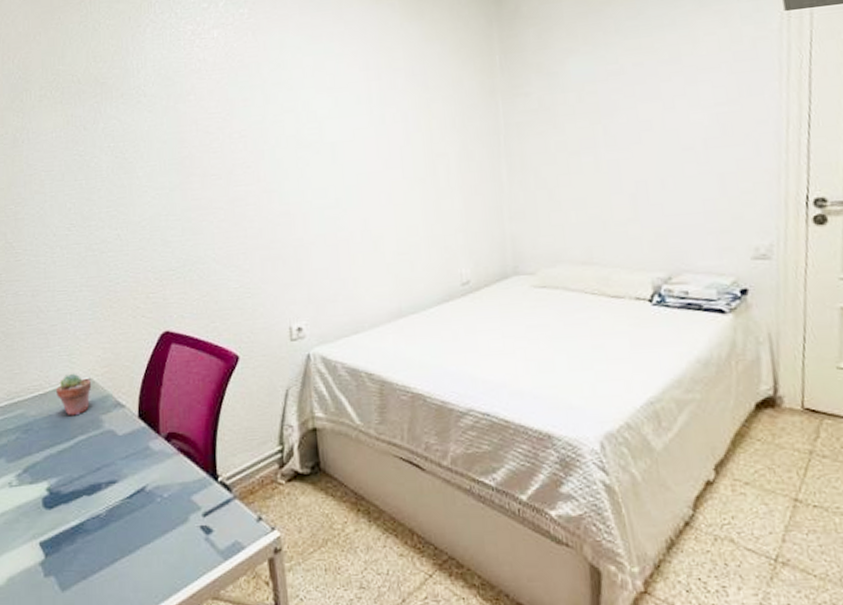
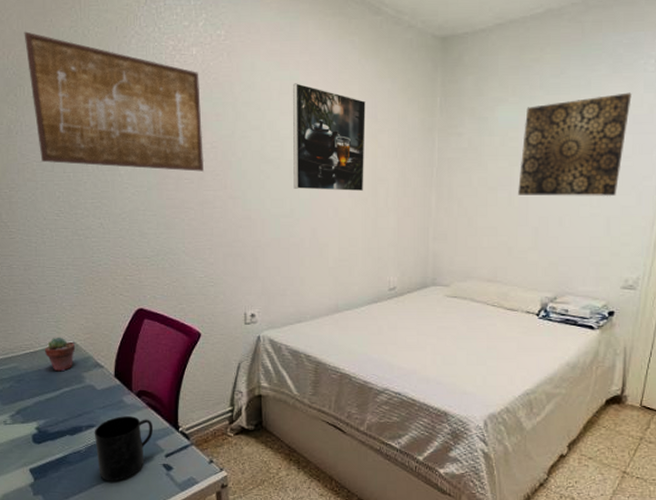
wall art: none [30,32,233,172] -> present [24,31,205,172]
mug: none [115,466,187,553] -> present [94,416,154,481]
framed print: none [327,56,420,175] -> present [292,83,366,192]
wall art: none [603,27,728,158] -> present [518,92,632,197]

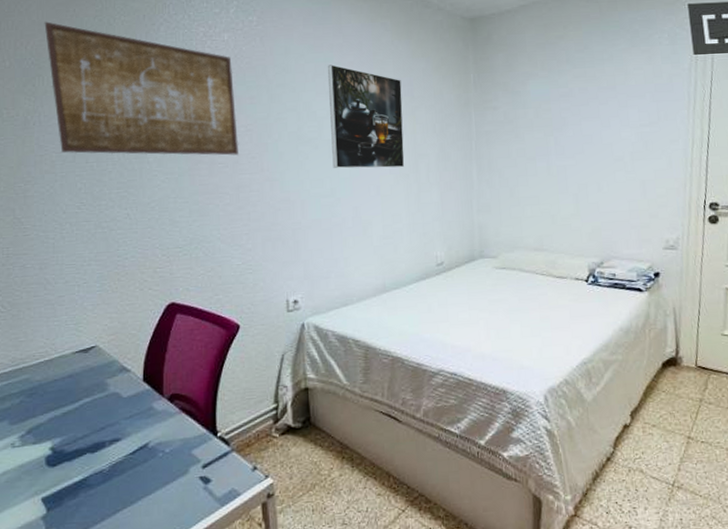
potted succulent: present [45,337,76,372] -> none [62,340,98,381]
mug: present [94,416,154,481] -> none [119,424,188,504]
wall art: present [518,92,632,197] -> none [555,64,652,164]

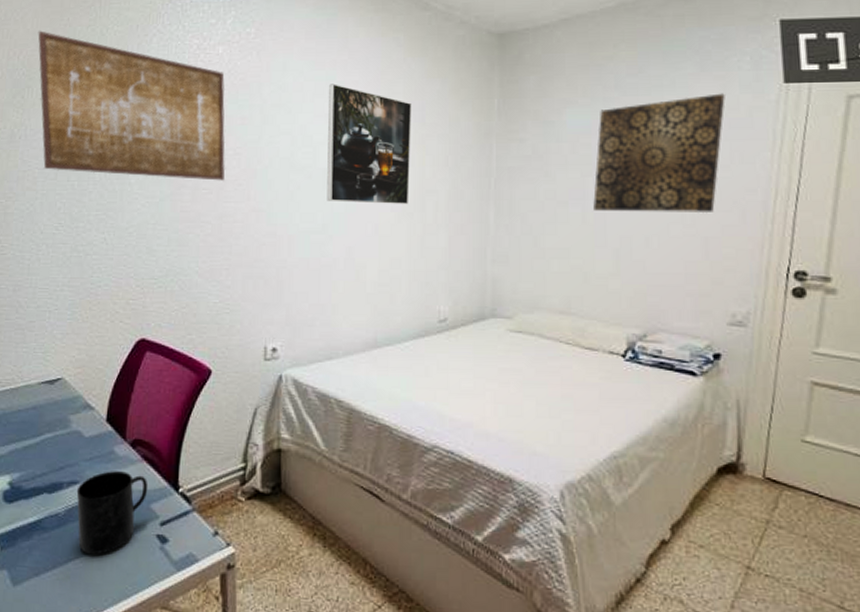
mug: none [119,424,188,504] -> present [76,471,148,555]
wall art: none [555,64,652,164] -> present [593,93,725,214]

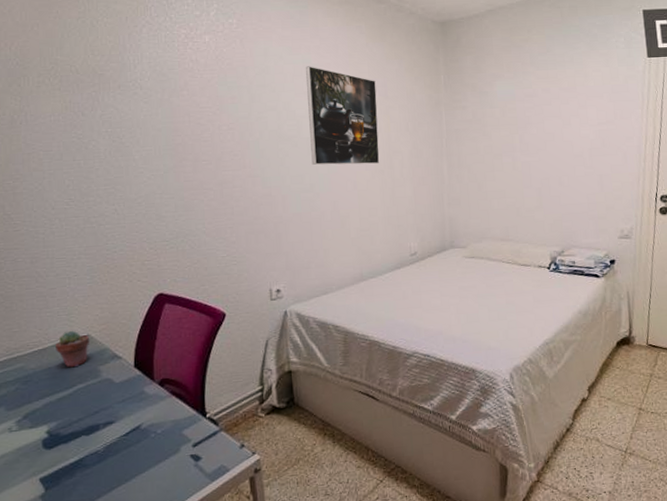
potted succulent: none [27,370,64,414] -> present [56,330,90,368]
wall art: present [38,31,226,181] -> none [28,23,222,153]
mug: present [76,471,148,555] -> none [113,407,179,481]
wall art: present [593,93,725,214] -> none [520,66,609,160]

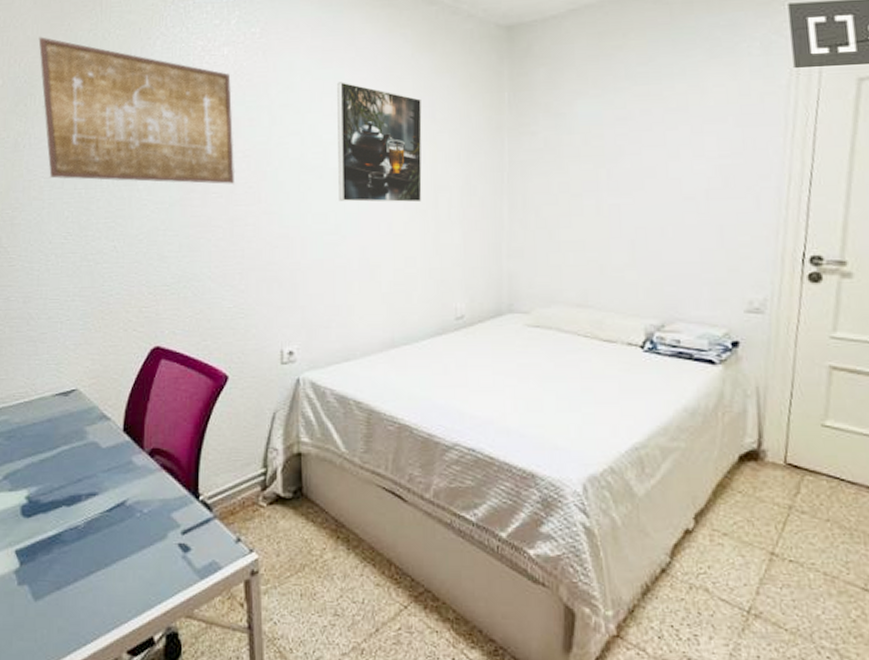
wall art: none [28,23,222,153] -> present [38,37,235,184]
potted succulent: present [56,330,90,368] -> none [42,382,79,426]

